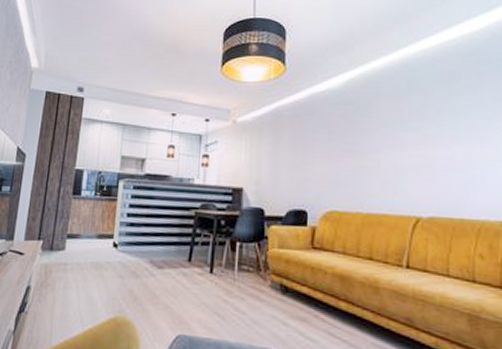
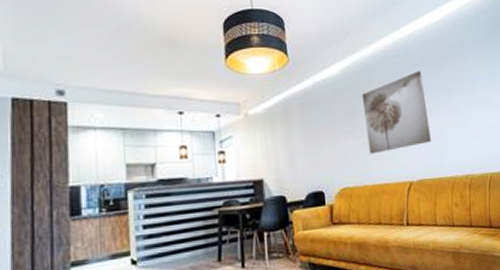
wall art: none [365,88,453,179] -> present [361,71,431,154]

